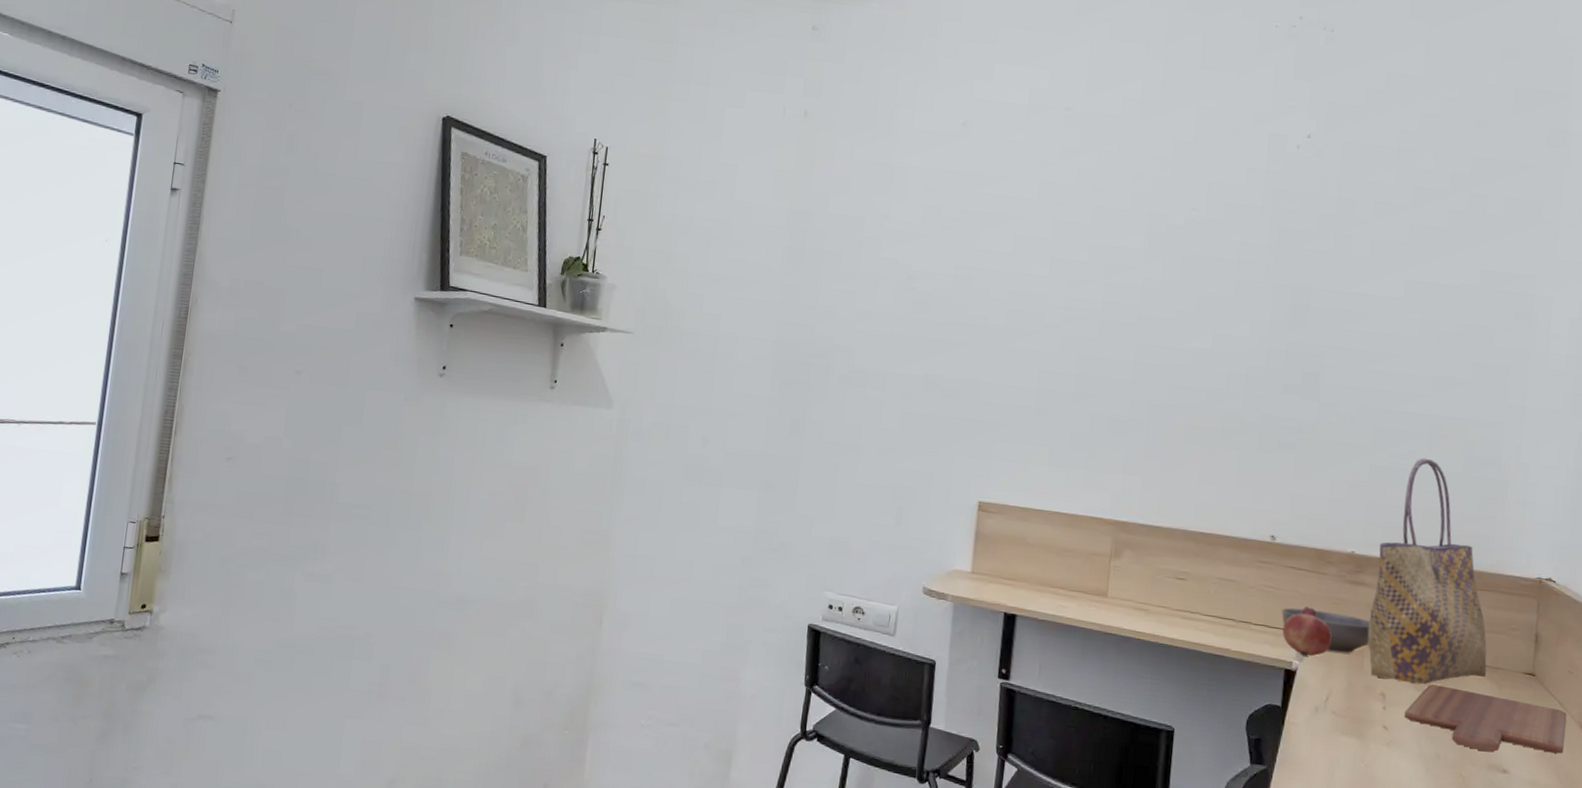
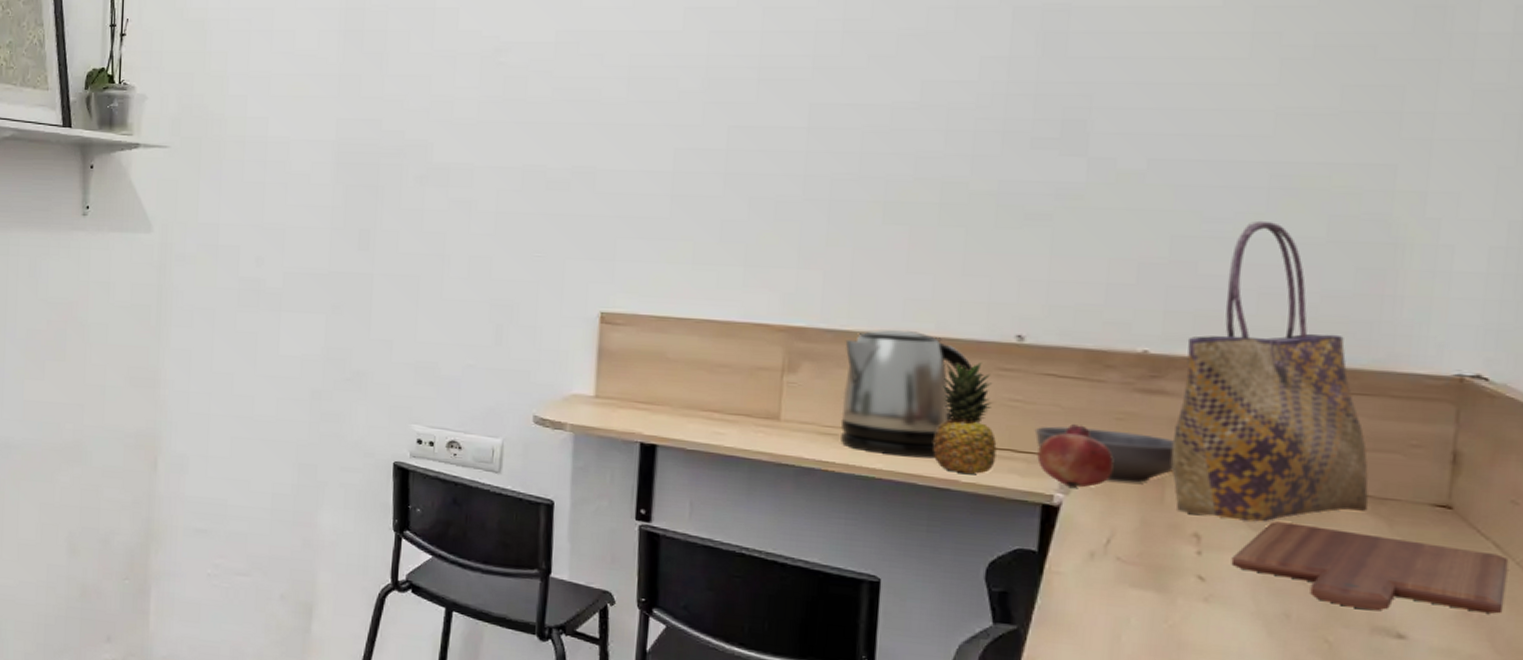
kettle: none [1150,526,1242,630] -> present [840,329,973,457]
fruit: none [1213,555,1256,644] -> present [933,362,997,475]

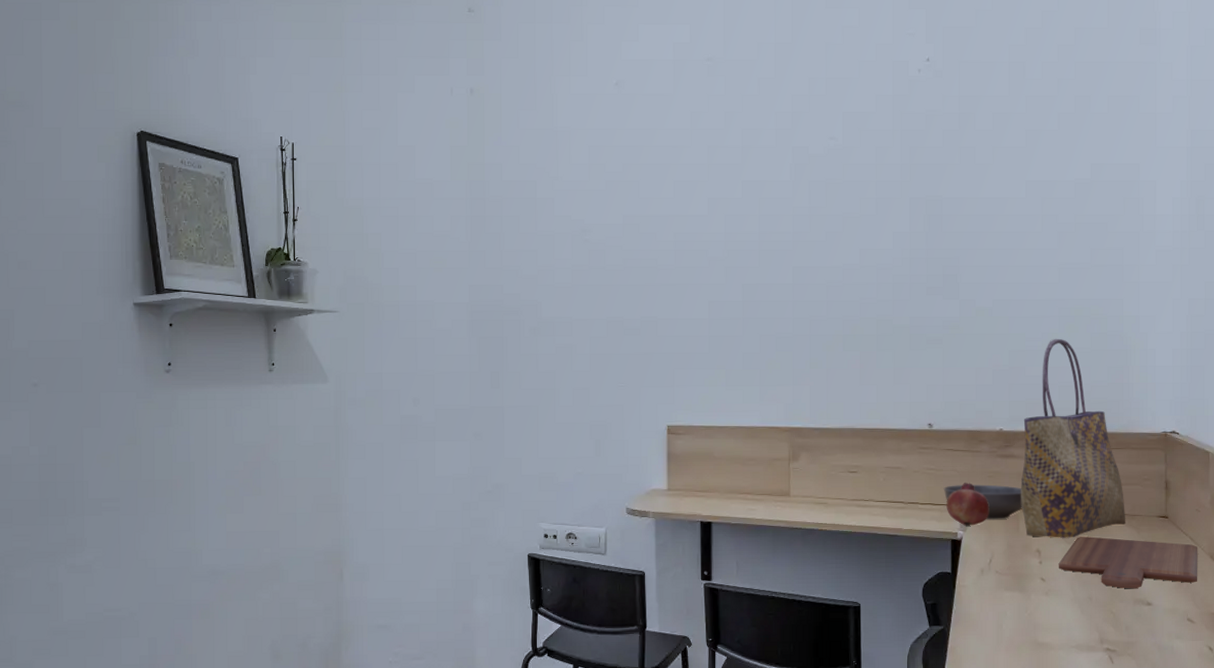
kettle: present [840,329,973,457] -> none [827,425,905,514]
fruit: present [933,362,997,475] -> none [885,444,922,524]

